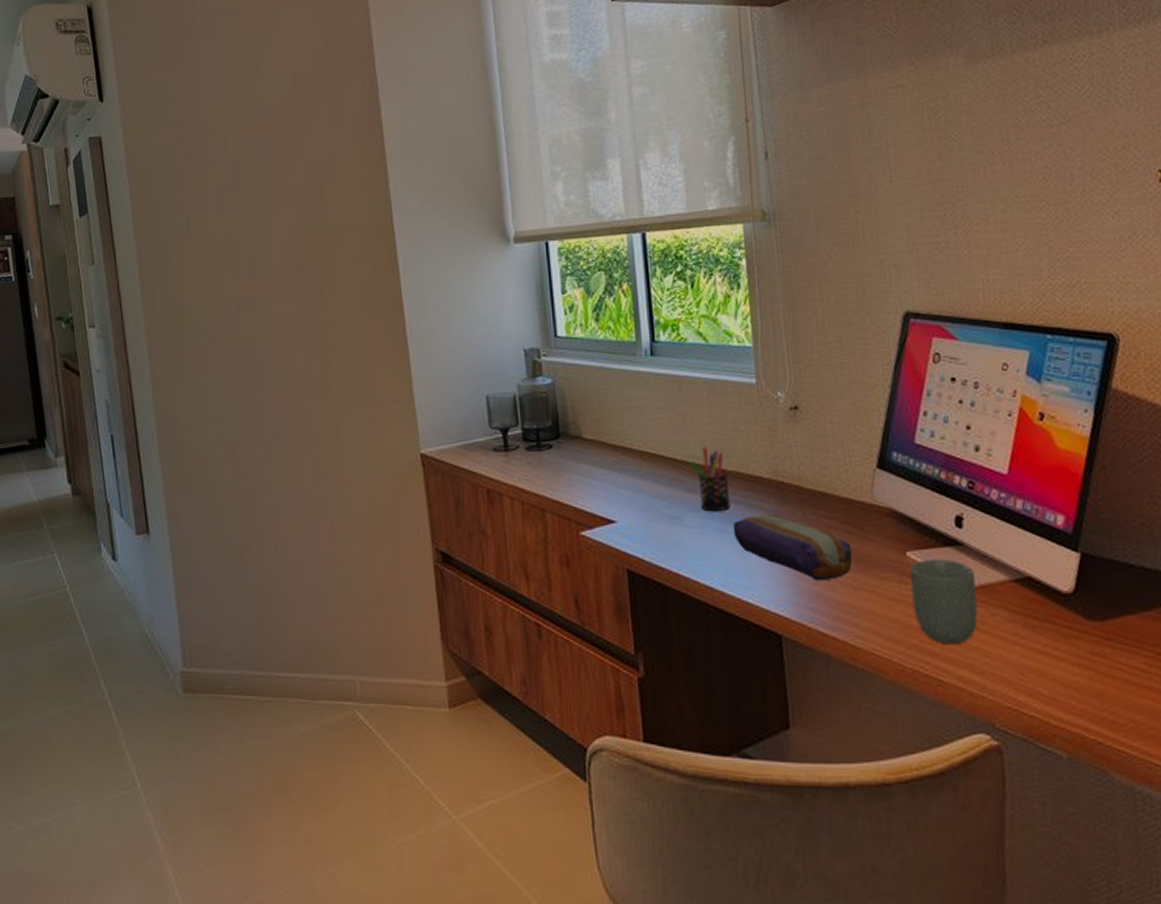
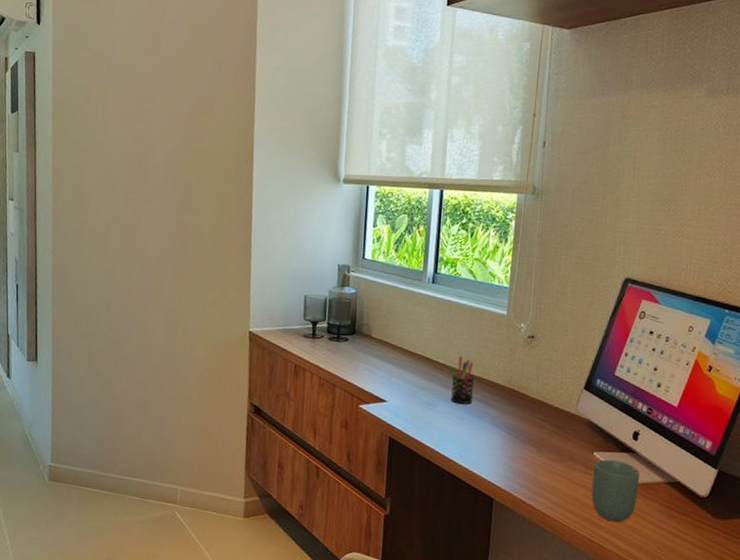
pencil case: present [733,513,853,581] -> none [471,410,555,465]

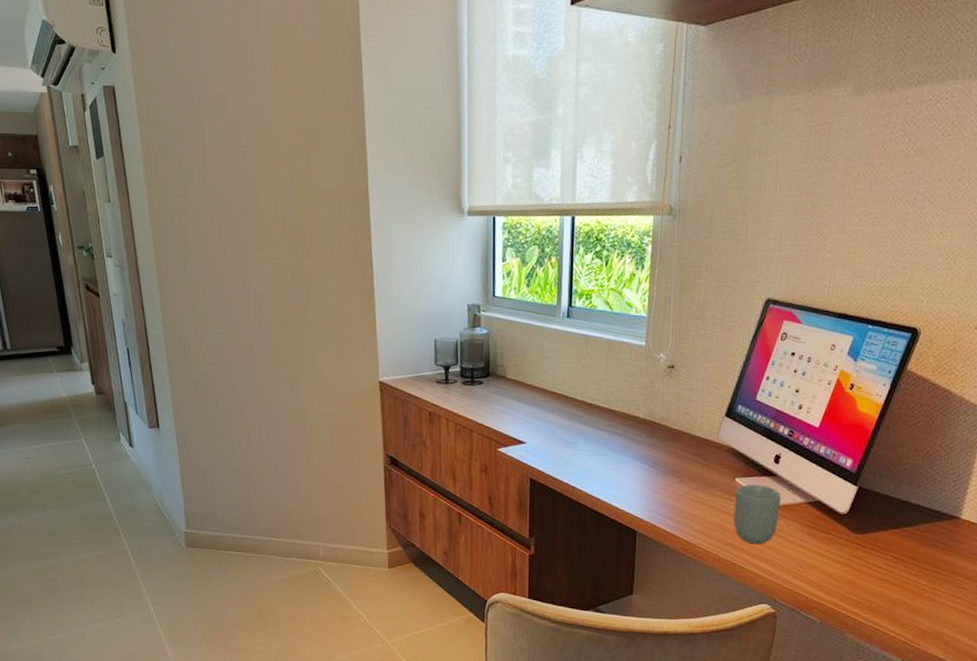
pen holder: present [448,356,474,404] -> none [587,391,614,440]

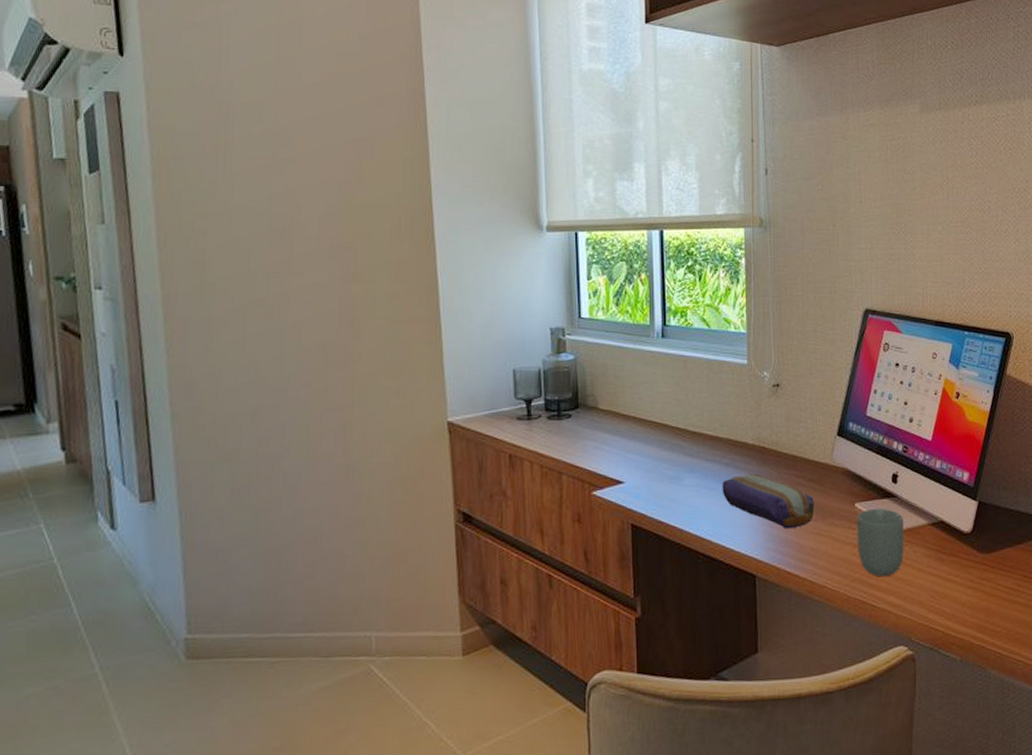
pencil case: none [612,444,697,495] -> present [722,473,815,529]

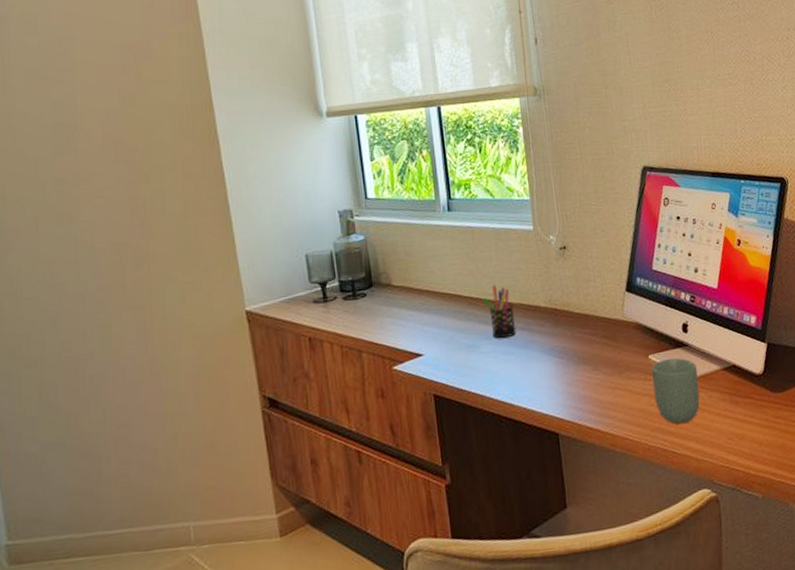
pen holder: none [690,417,721,472] -> present [483,285,517,338]
pencil case: present [722,473,815,529] -> none [518,335,610,387]

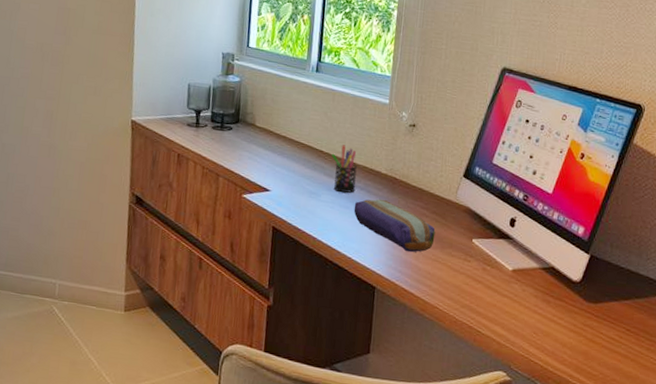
pencil case: none [518,335,610,387] -> present [353,199,436,253]
cup: present [651,358,700,424] -> none [470,246,516,308]

